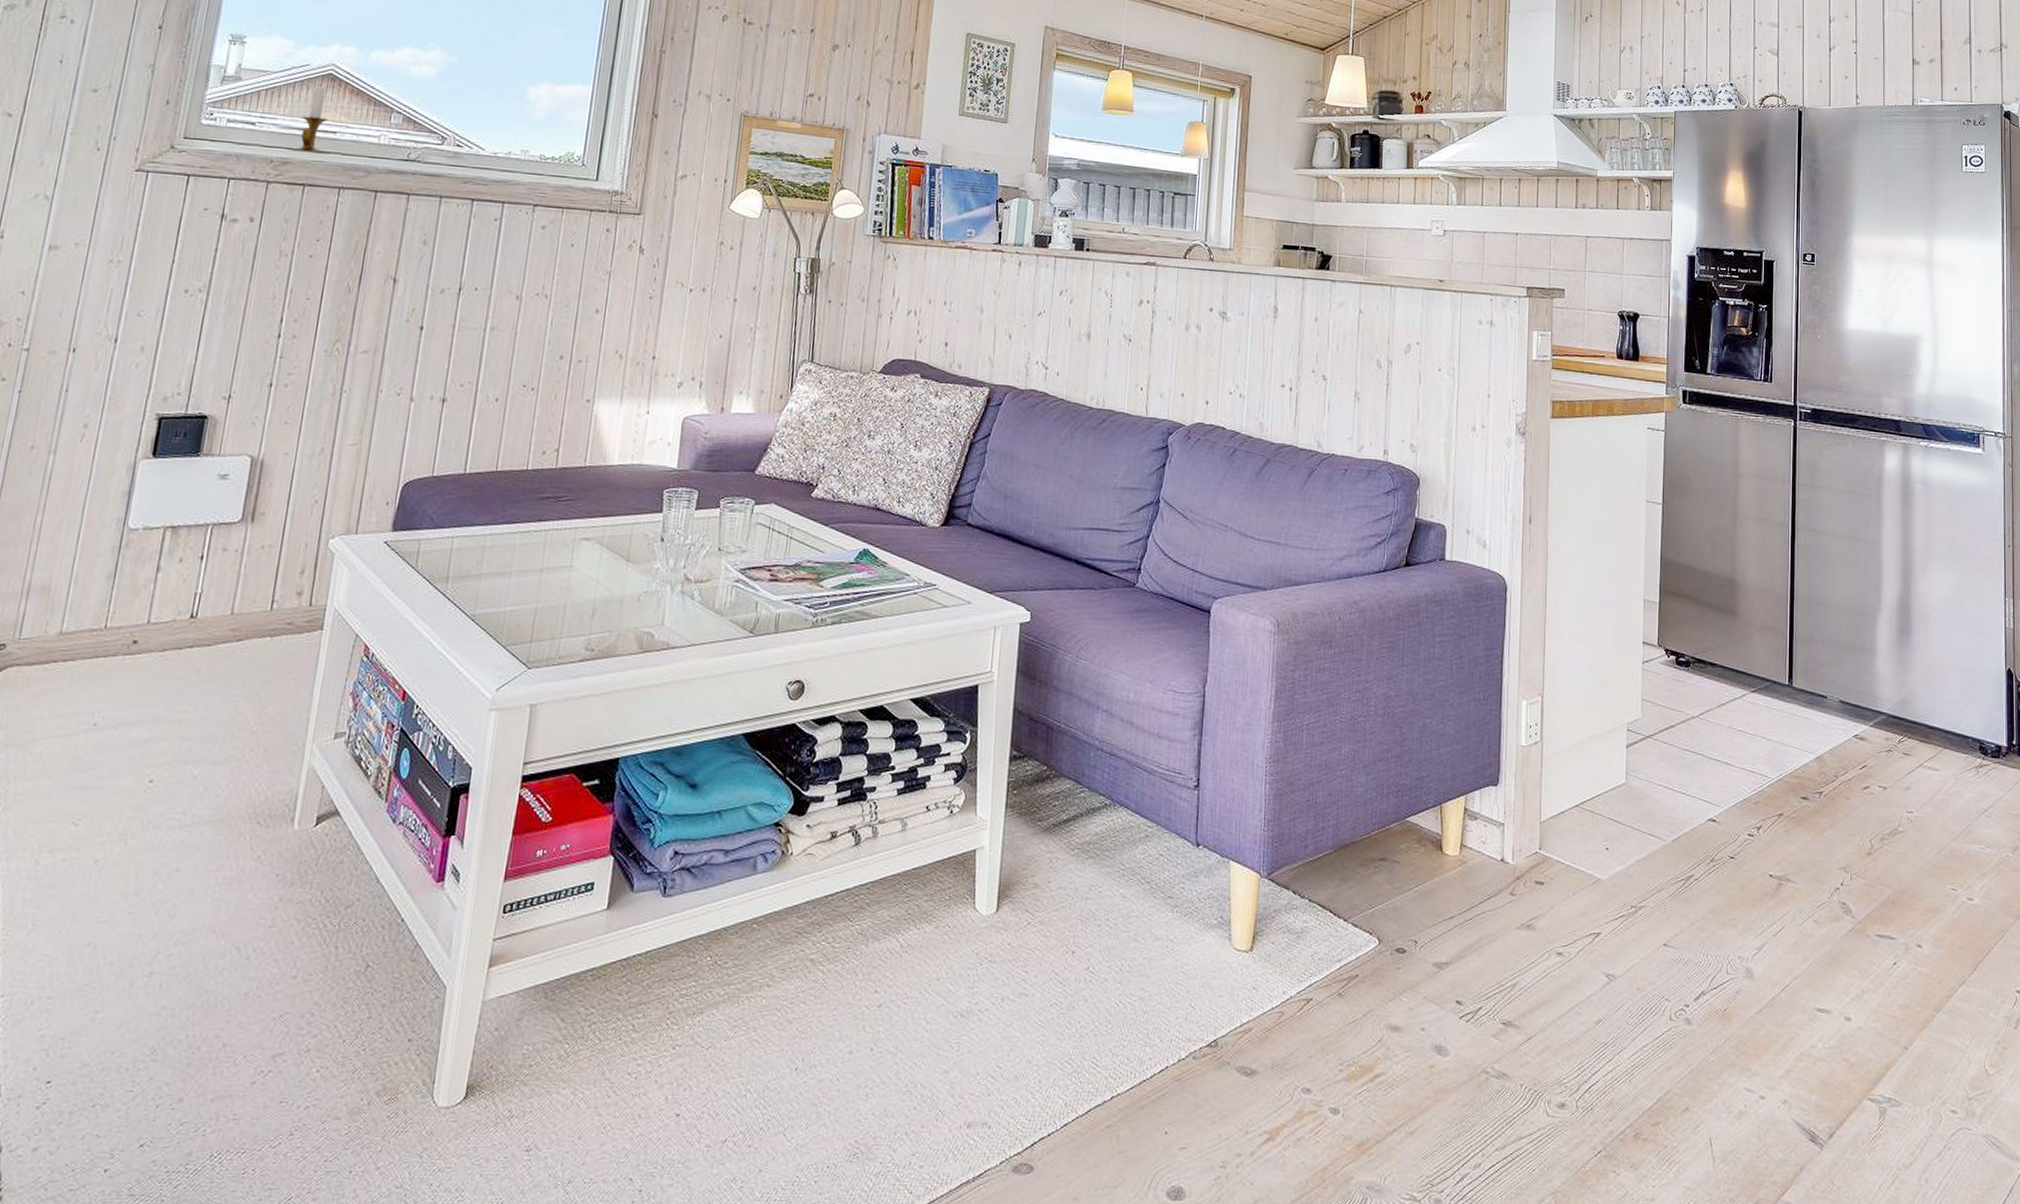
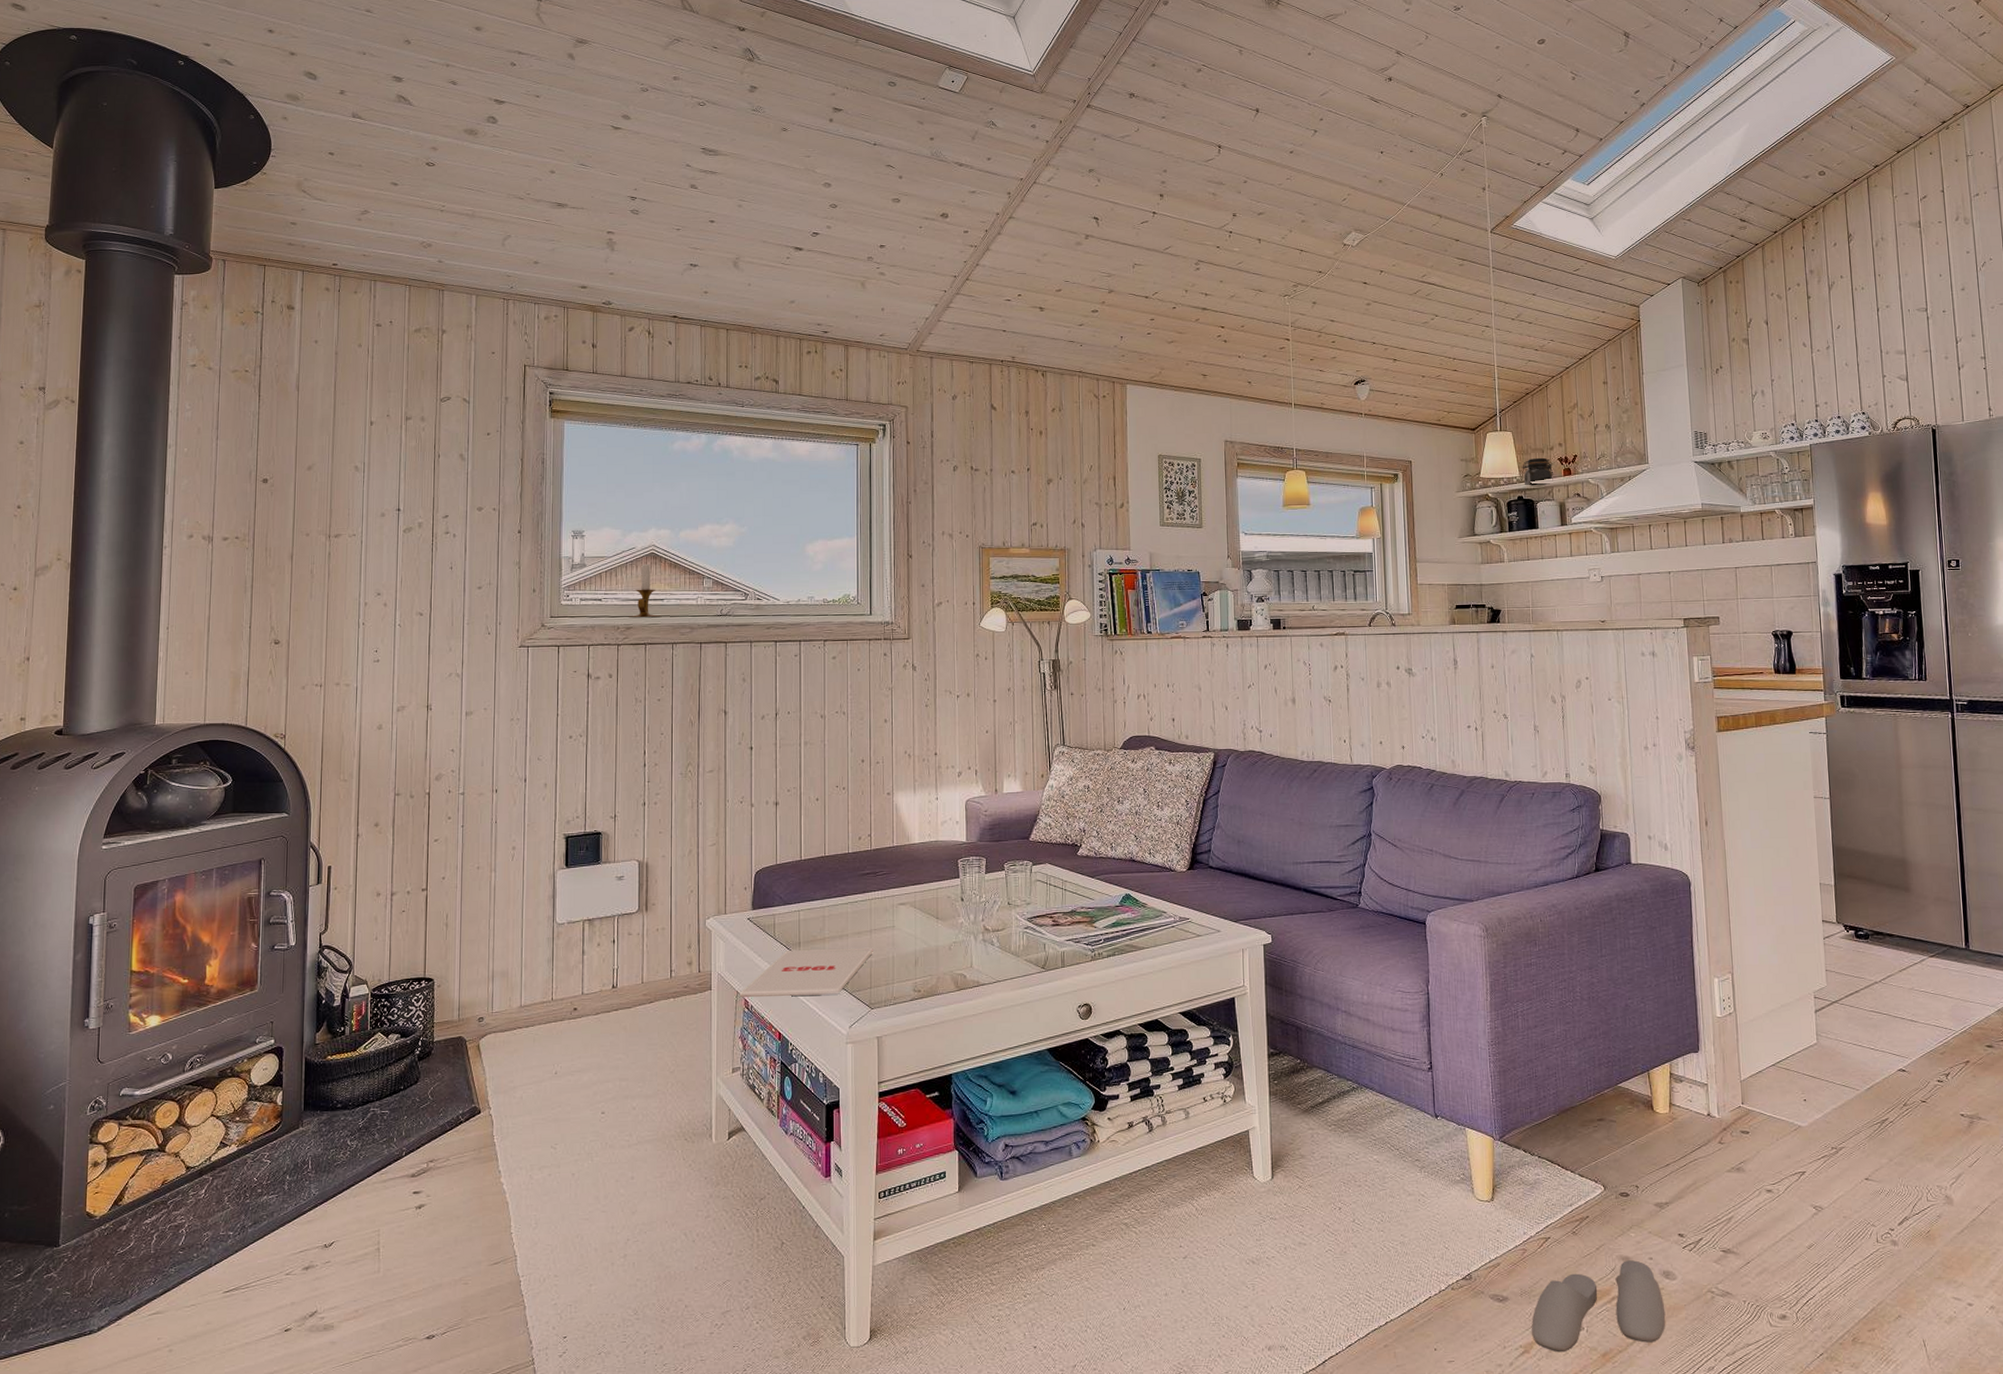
magazine: none [358,587,541,647] -> present [739,947,873,998]
slippers: none [1280,1031,1433,1141] -> present [1531,1260,1666,1353]

